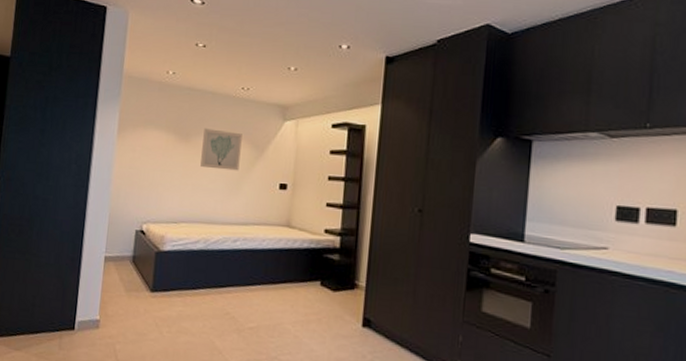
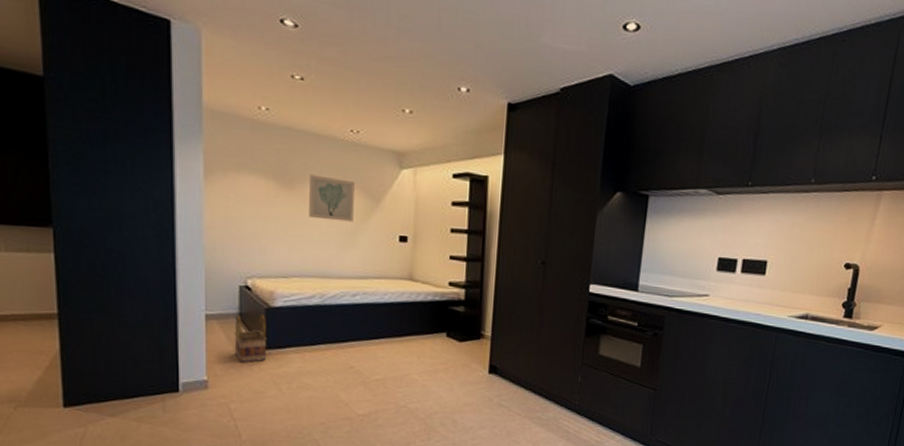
basket: none [125,257,155,305] -> present [234,314,267,363]

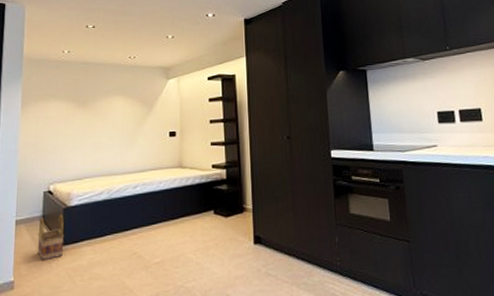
wall art: present [309,174,355,222] -> none [99,94,133,128]

